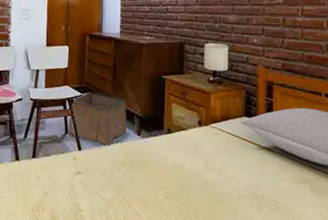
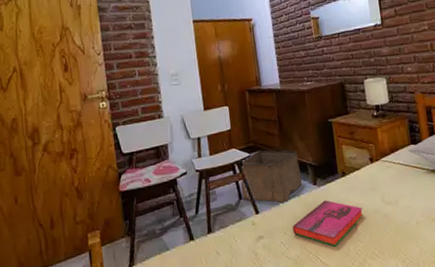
hardback book: none [110,152,184,199] -> present [292,200,364,247]

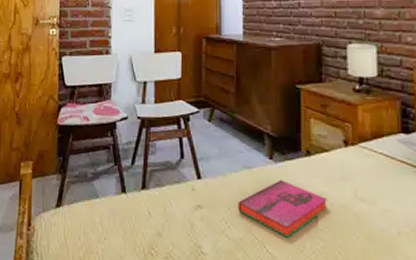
storage bin: present [241,150,303,204] -> none [185,107,256,174]

